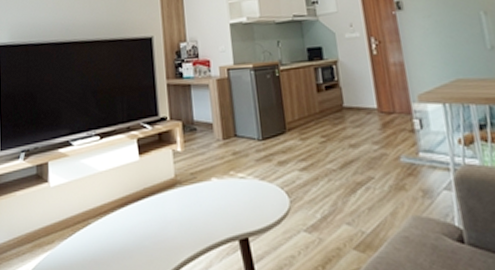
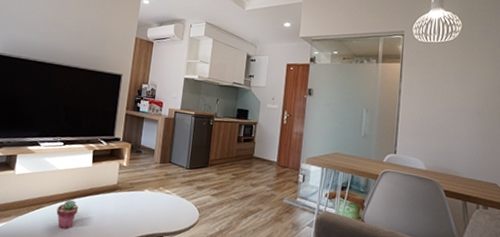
potted succulent: none [107,207,134,248] -> present [56,199,79,229]

